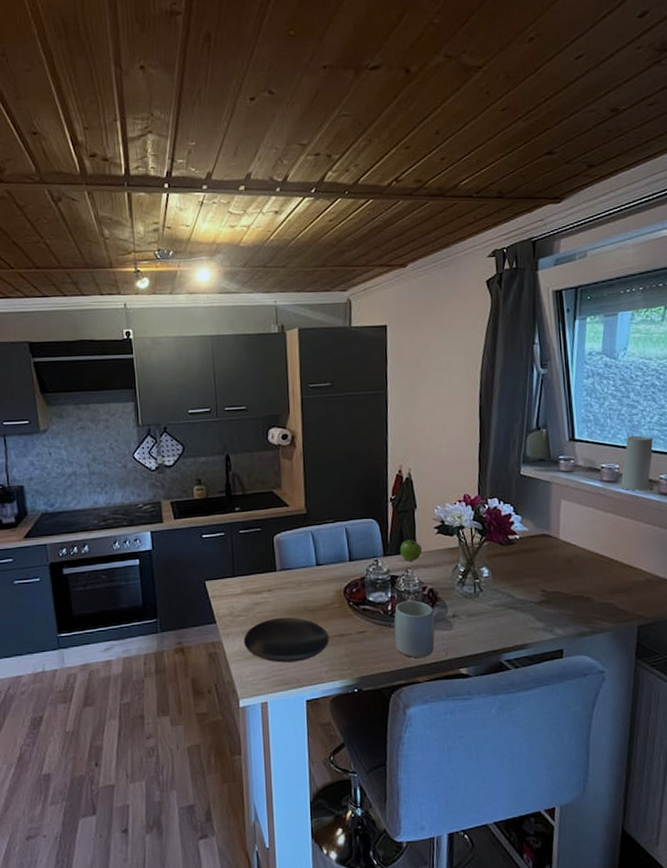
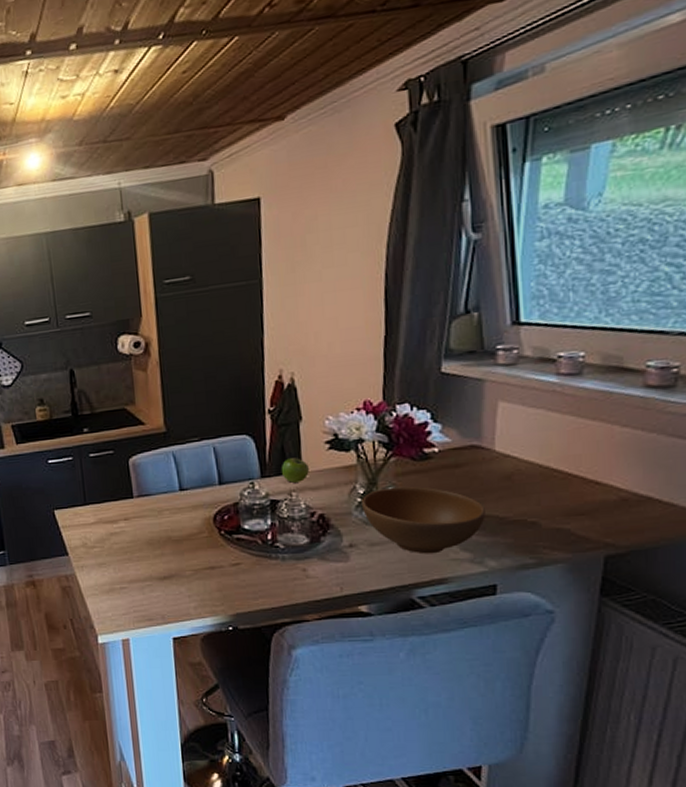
plate: present [243,617,329,663] -> none [99,548,198,598]
mug: present [394,600,435,658] -> none [275,528,327,594]
bowl: none [463,566,554,624] -> present [362,486,485,554]
candle: present [617,435,654,491] -> none [581,311,639,385]

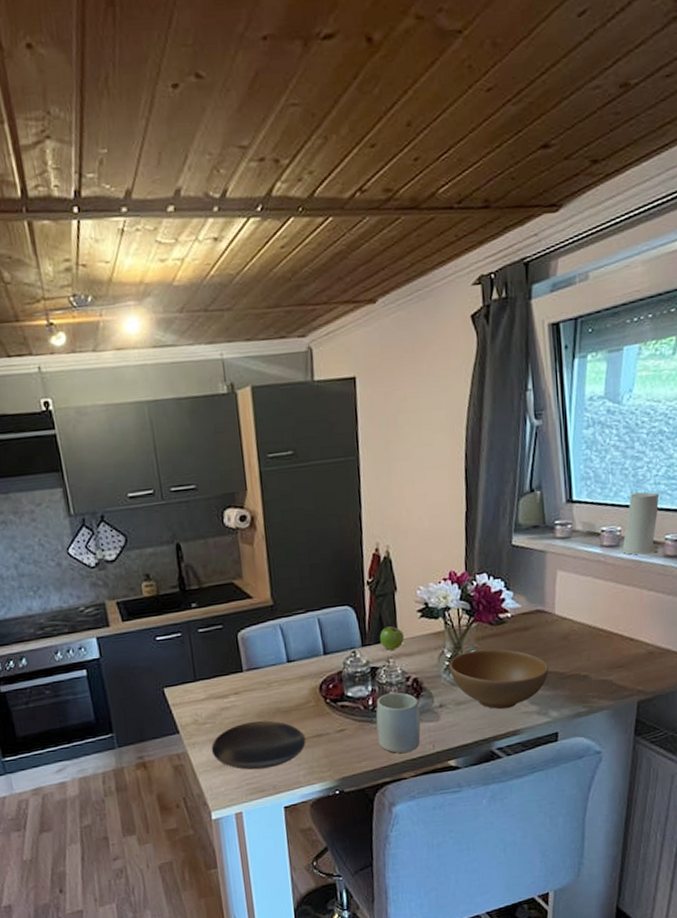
plate: none [99,548,198,598] -> present [211,720,306,770]
mug: none [275,528,327,594] -> present [375,692,421,754]
candle: none [581,311,639,385] -> present [618,491,660,555]

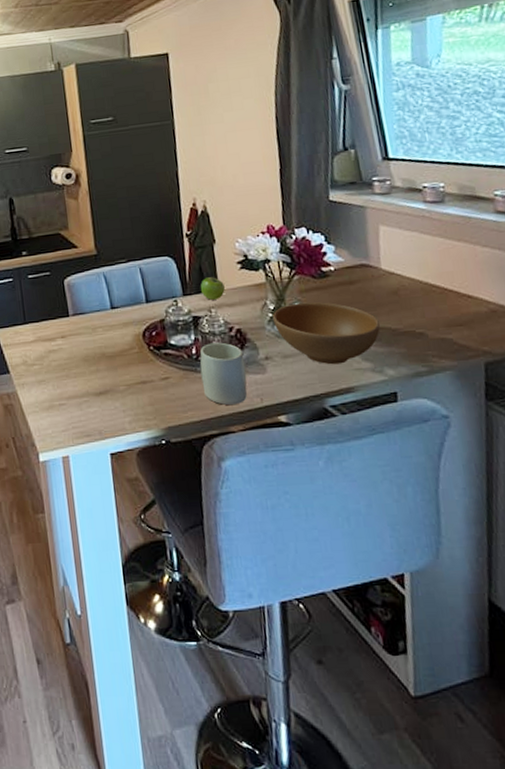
plate: present [211,720,306,770] -> none [39,364,131,414]
candle: present [618,491,660,555] -> none [444,149,488,211]

